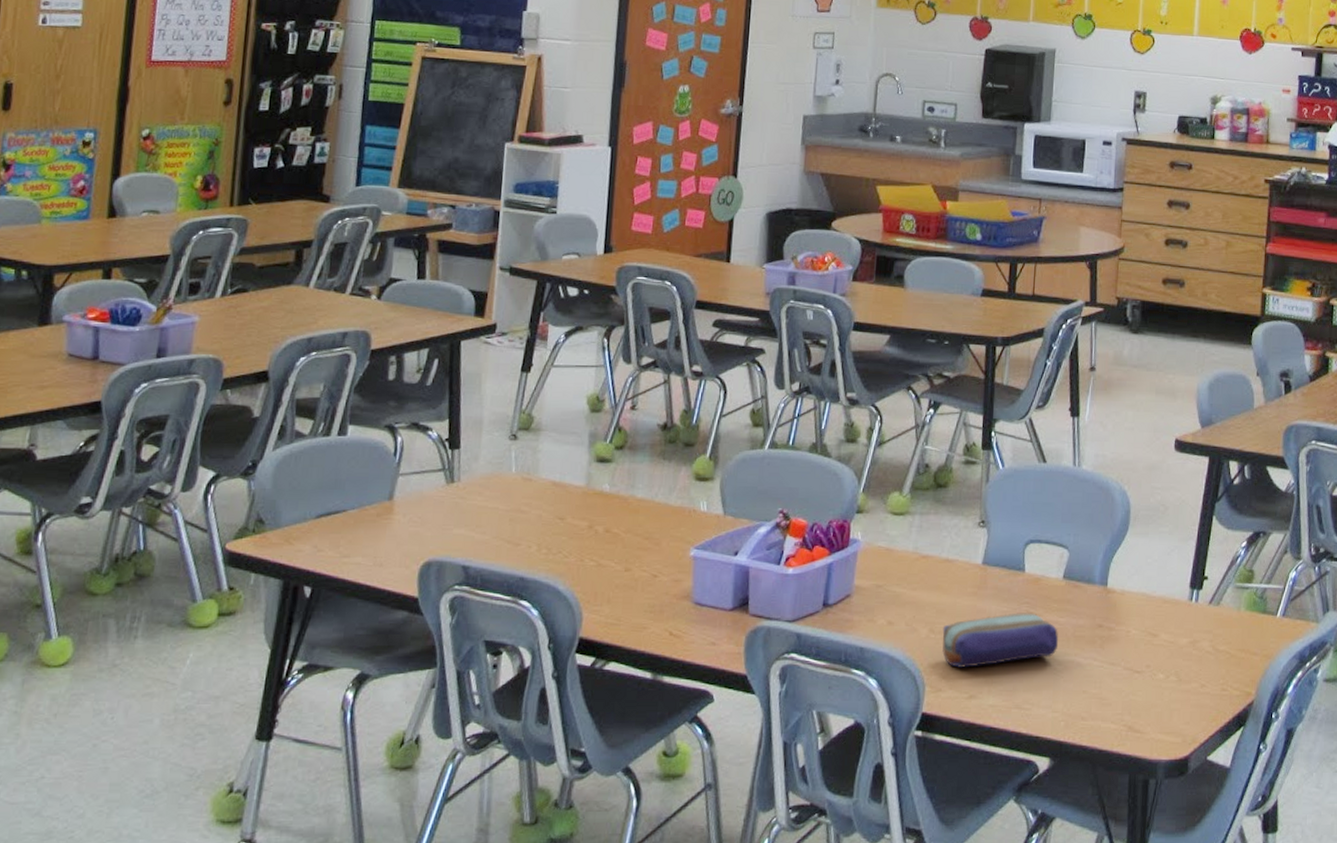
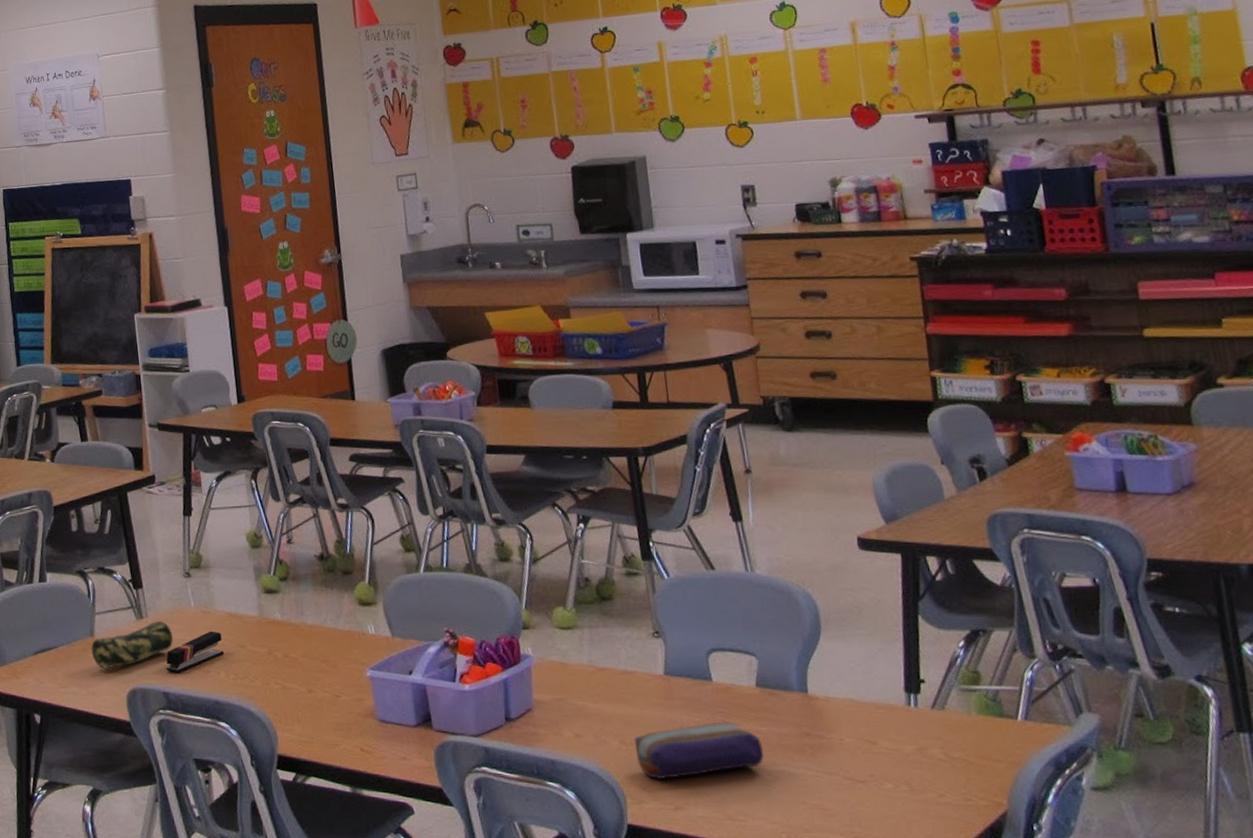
pencil case: none [386,485,486,538] -> present [91,620,174,669]
stapler: none [470,500,540,544] -> present [166,631,224,672]

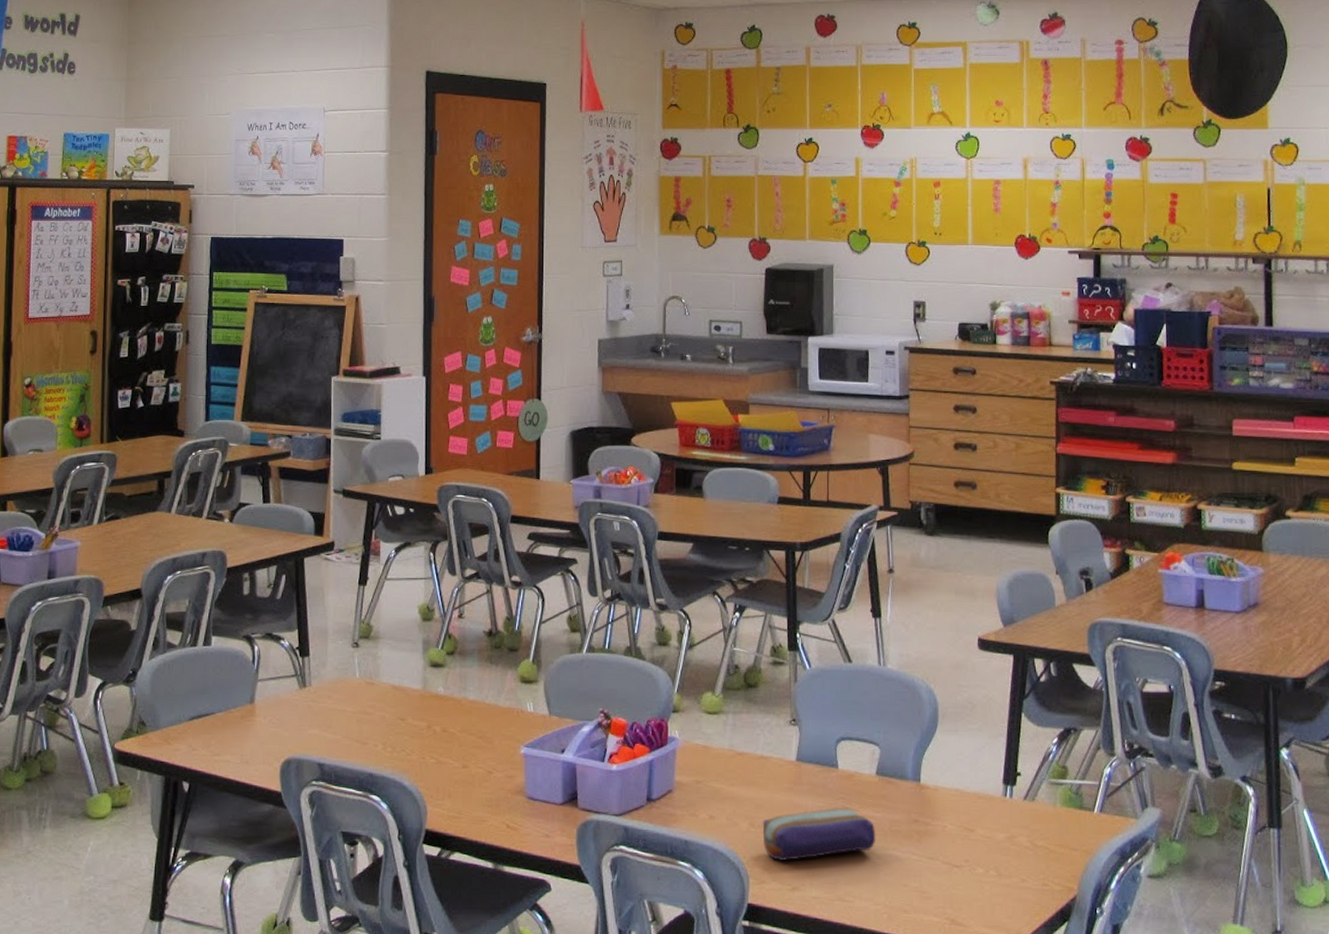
pencil case: present [91,620,174,669] -> none [249,689,335,738]
stapler: present [166,631,224,672] -> none [323,702,384,743]

